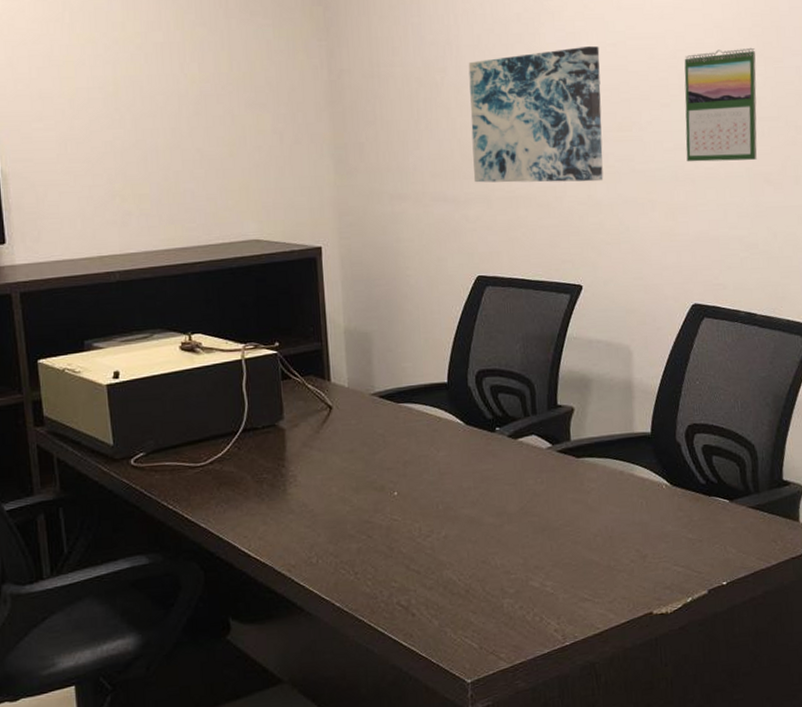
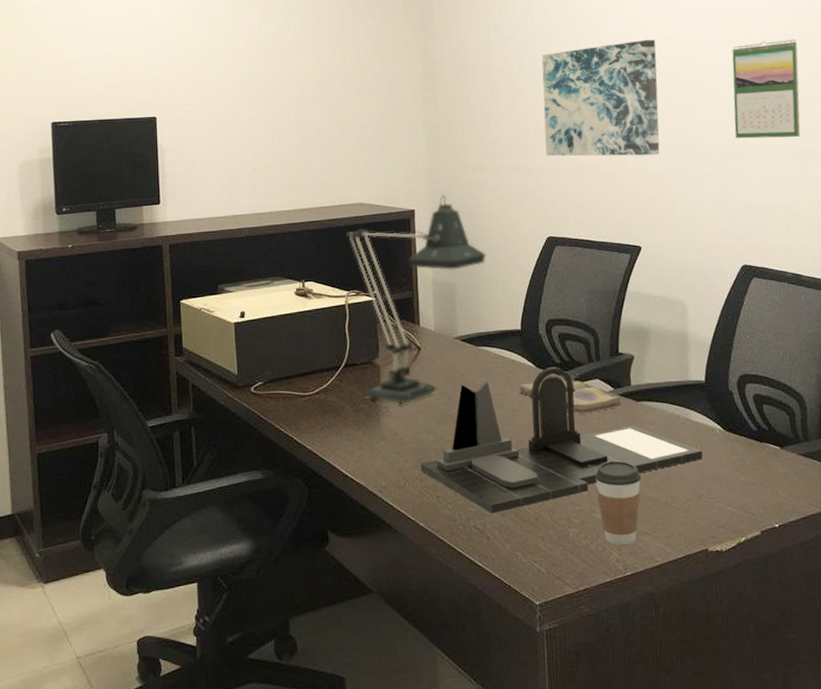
desk lamp: none [239,228,407,472] -> present [345,194,486,405]
desk organizer: none [335,423,648,589] -> present [420,366,703,514]
diary: none [447,435,560,475] -> present [520,378,621,414]
coffee cup: none [532,523,582,614] -> present [595,461,642,545]

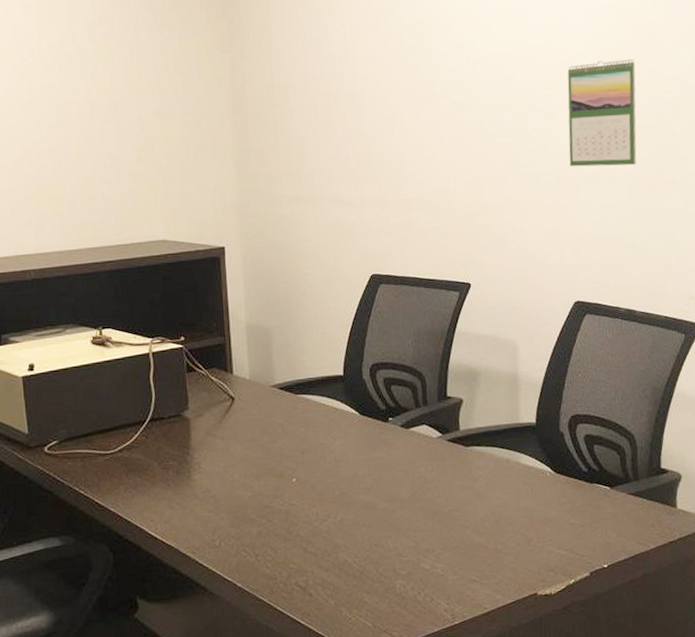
desk lamp: present [345,194,486,405] -> none [147,229,305,460]
desk organizer: present [420,366,703,514] -> none [236,413,533,570]
diary: present [520,378,621,414] -> none [342,425,450,462]
wall art: present [541,39,660,156] -> none [363,57,491,187]
coffee cup: present [595,461,642,545] -> none [423,508,471,595]

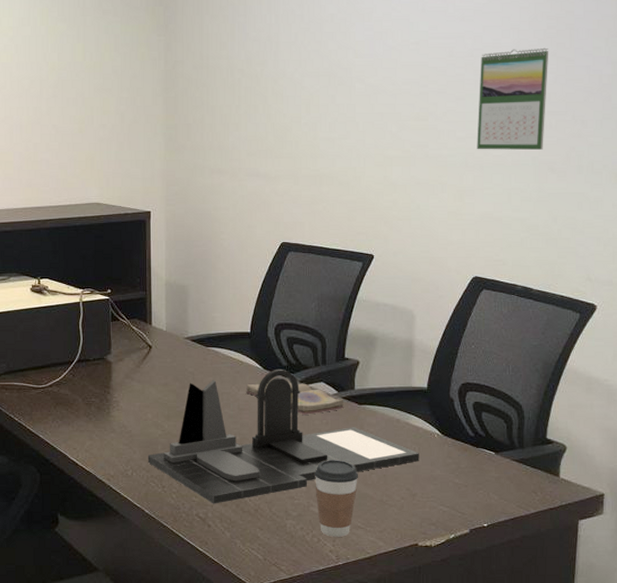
desk organizer: none [236,413,533,570] -> present [147,368,419,504]
diary: none [342,425,450,462] -> present [246,380,344,415]
coffee cup: none [423,508,471,595] -> present [315,460,359,537]

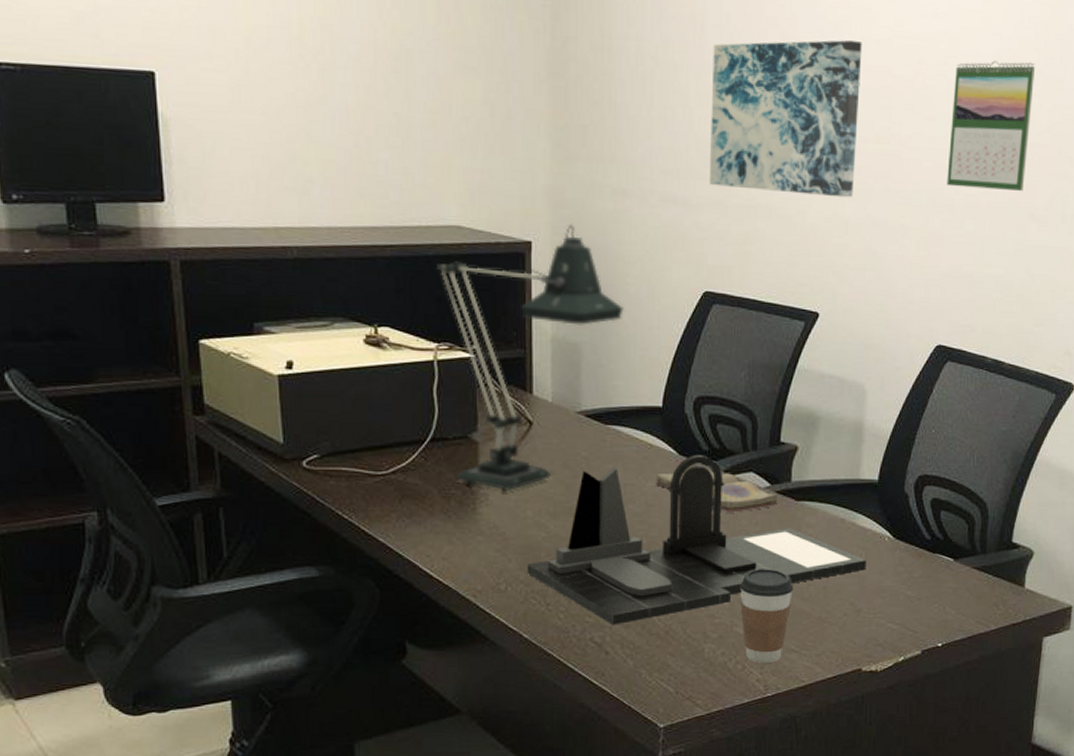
desk lamp: none [81,197,220,400] -> present [435,224,624,492]
wall art: none [284,43,403,164] -> present [708,39,863,198]

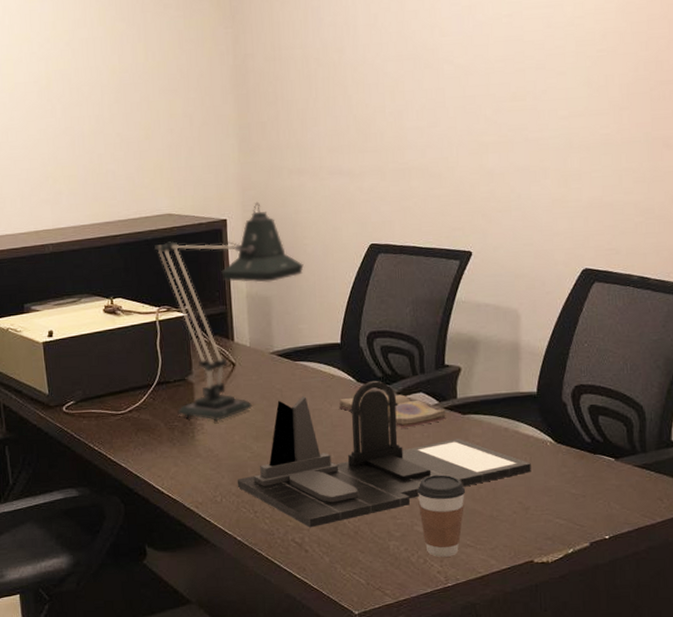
wall art: present [708,39,863,198] -> none [365,18,496,156]
calendar: present [947,60,1036,191] -> none [581,10,660,129]

